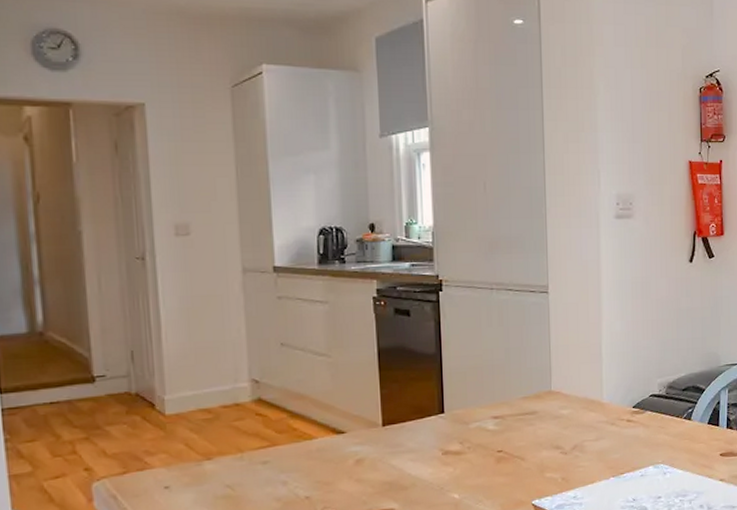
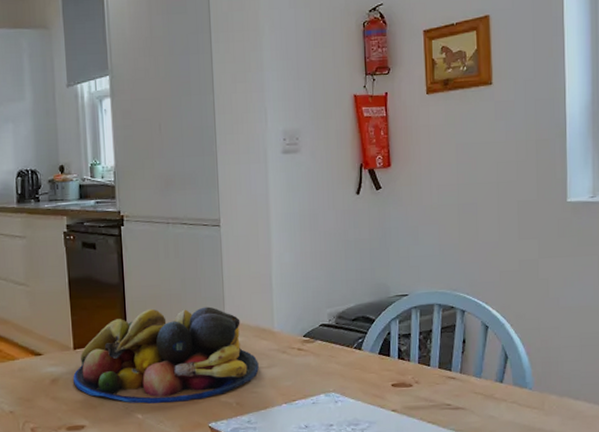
fruit bowl: none [381,377,586,483] -> present [73,306,259,404]

